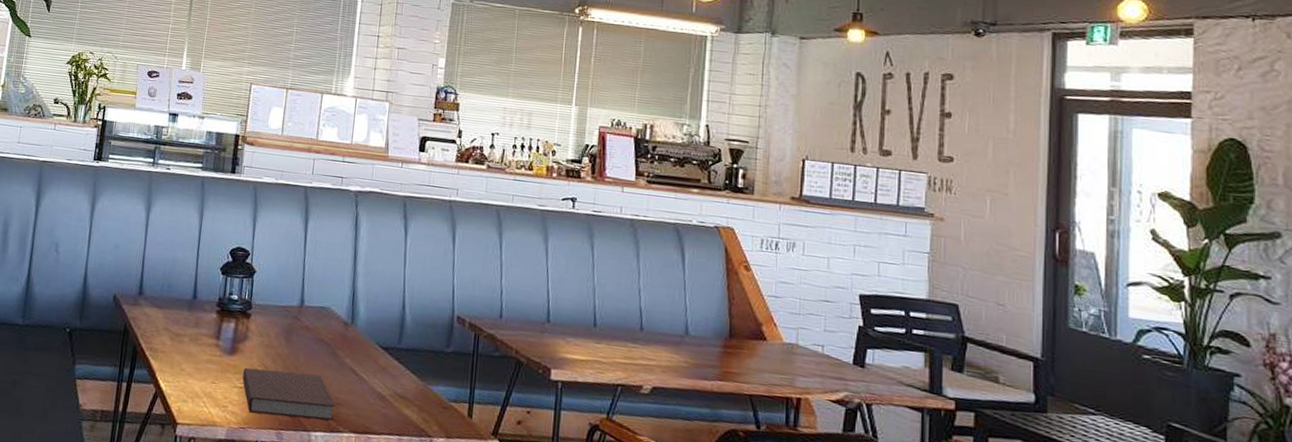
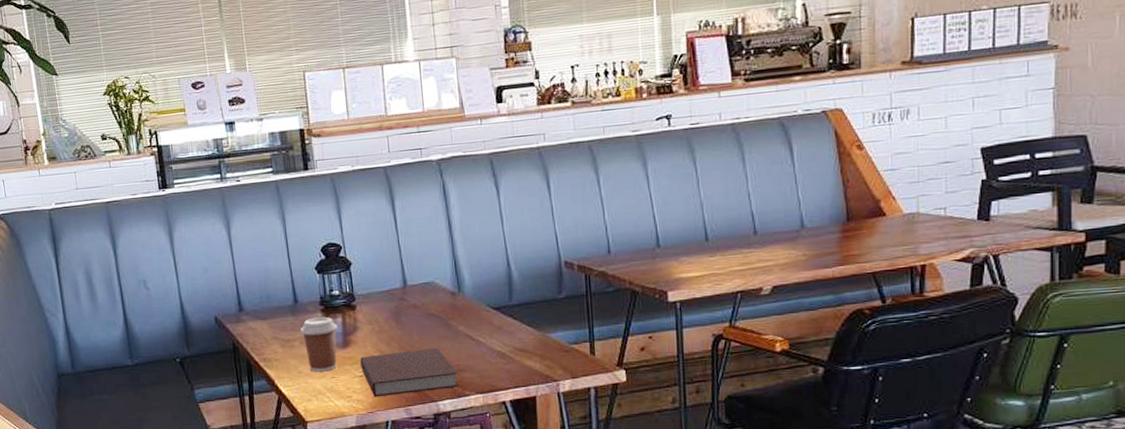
coffee cup: none [191,317,229,375] -> present [299,317,338,372]

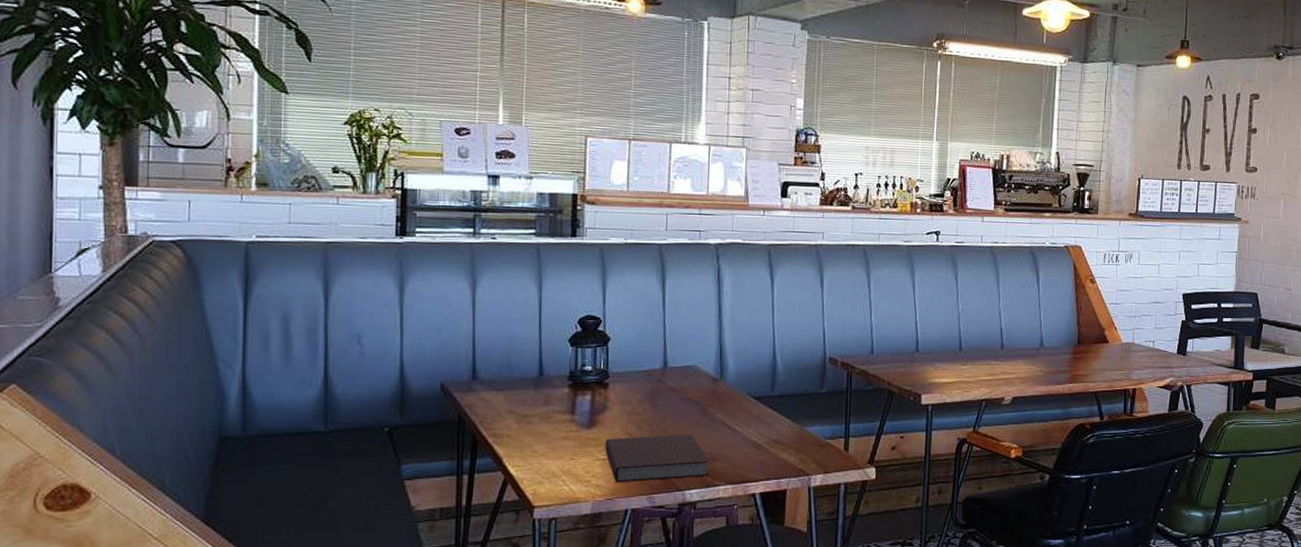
coffee cup: present [299,317,338,372] -> none [541,393,585,452]

